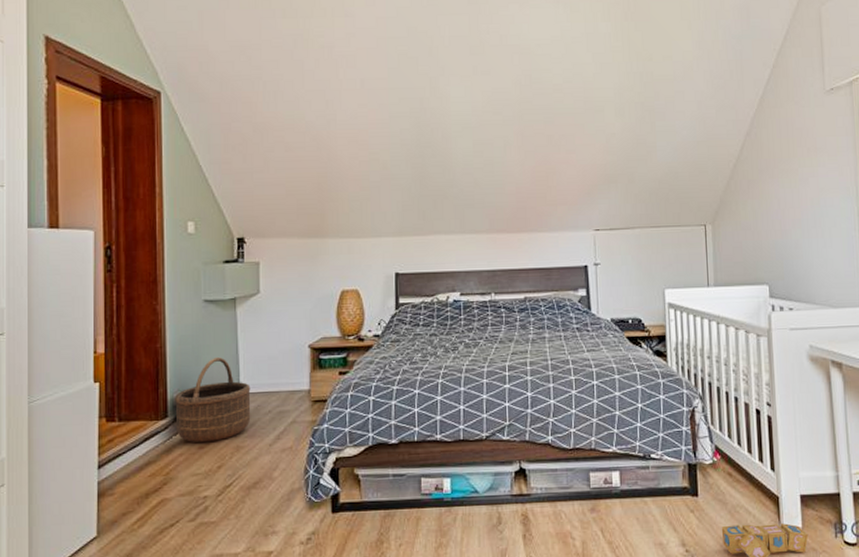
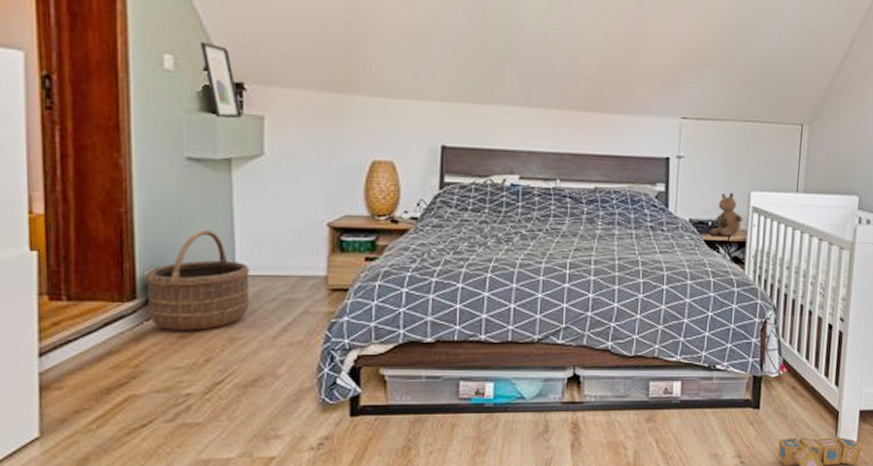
picture frame: none [213,209,243,267] -> present [200,41,242,119]
teddy bear: none [630,292,661,334] -> present [709,192,743,238]

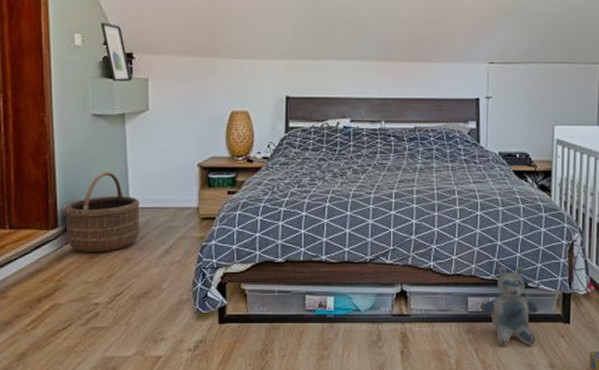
polar bear: none [664,346,727,436] -> present [482,266,539,346]
teddy bear: present [709,192,743,238] -> none [517,127,548,168]

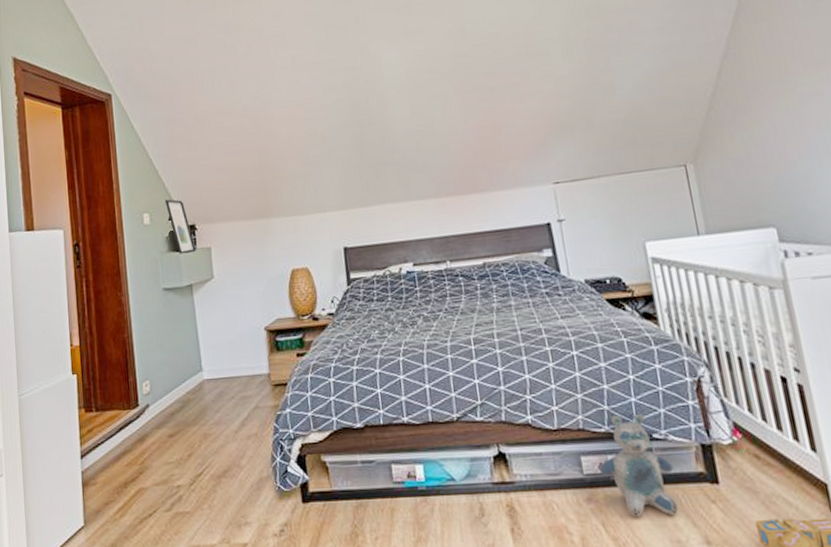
basket: present [65,172,140,252] -> none [144,344,216,431]

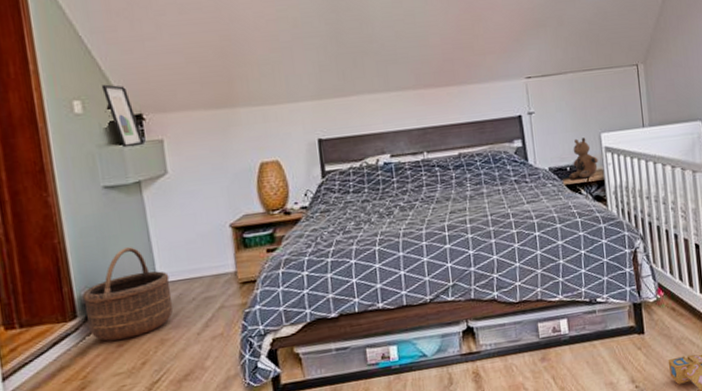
basket: none [144,344,216,431] -> present [82,247,174,341]
polar bear: present [600,413,679,518] -> none [553,282,613,369]
teddy bear: none [609,247,644,296] -> present [569,137,598,181]

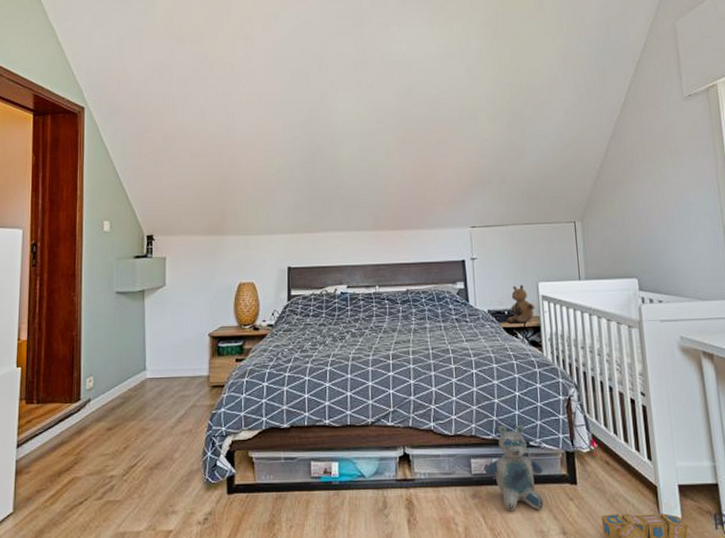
basket: present [82,247,174,341] -> none [87,345,155,424]
picture frame: present [101,84,145,148] -> none [126,210,151,262]
polar bear: none [553,282,613,369] -> present [485,424,544,512]

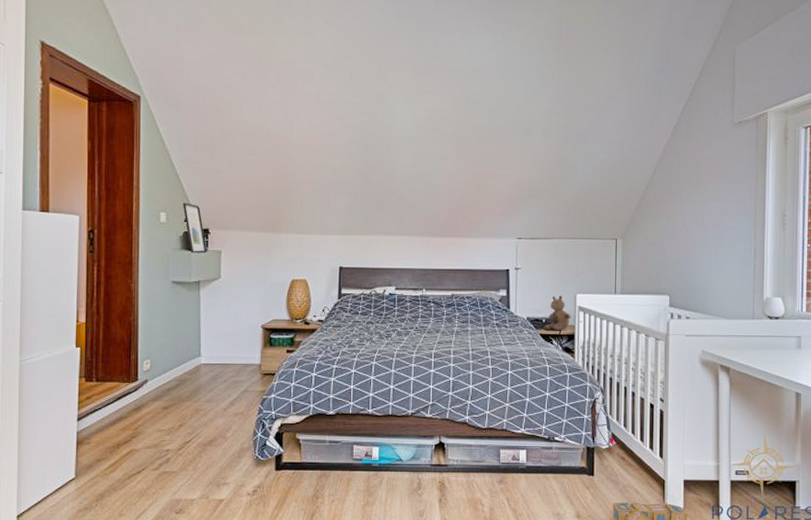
picture frame: none [126,210,151,262] -> present [182,202,207,254]
polar bear: present [485,424,544,512] -> none [513,421,565,497]

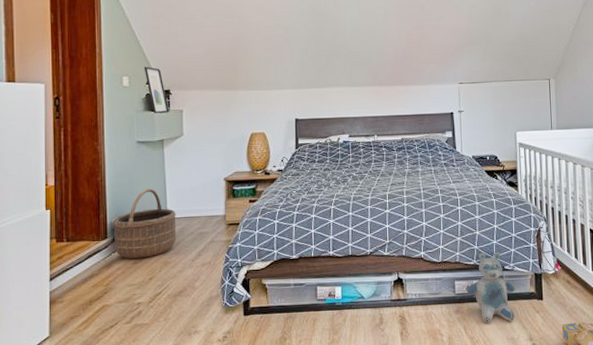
basket: none [144,332,210,403] -> present [113,189,177,259]
polar bear: none [513,421,565,497] -> present [467,251,516,323]
teddy bear: present [544,295,571,332] -> none [488,134,513,168]

